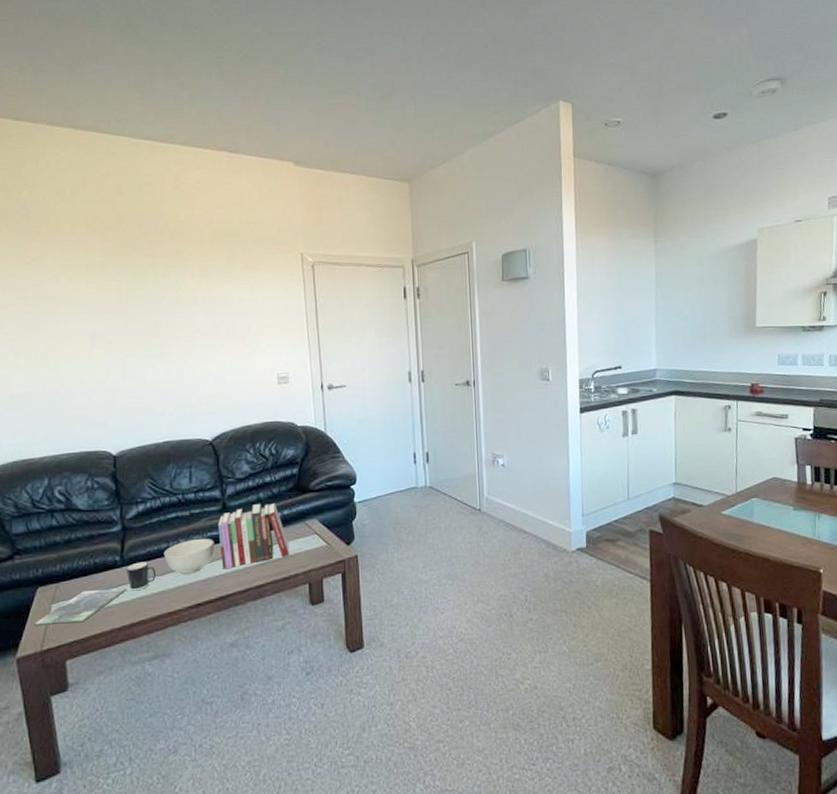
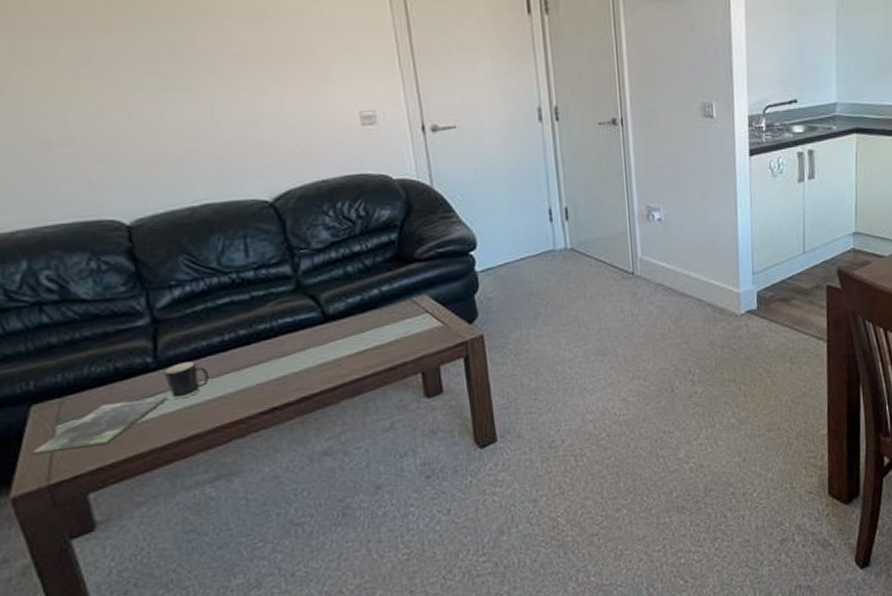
bowl: present [163,538,215,574] -> none [216,326,290,374]
books: present [218,502,289,569] -> none [291,277,393,364]

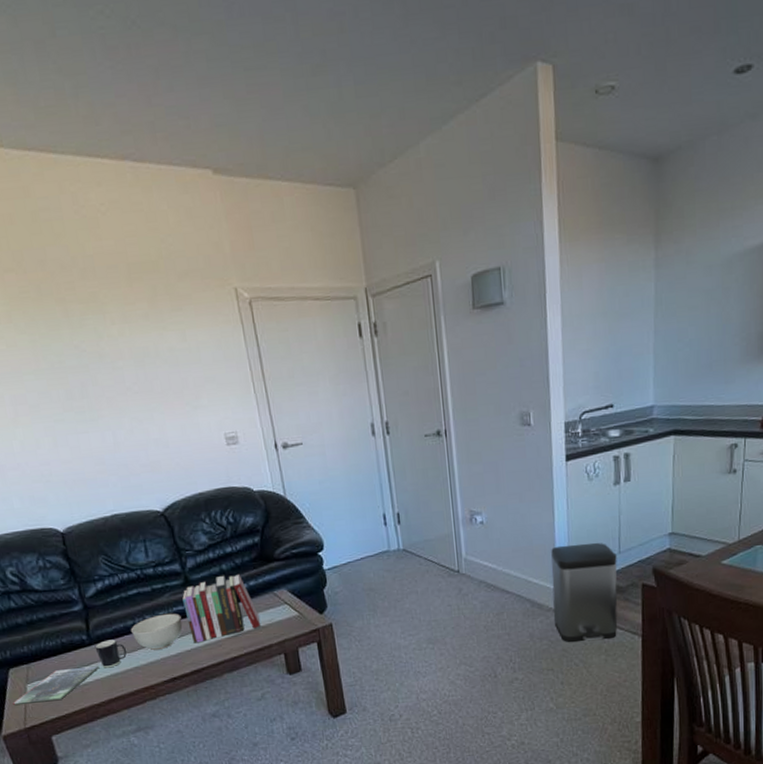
bowl: none [216,326,290,374] -> present [130,613,183,650]
books: none [291,277,393,364] -> present [182,573,260,643]
pedal bin: none [734,242,803,350] -> present [551,542,618,642]

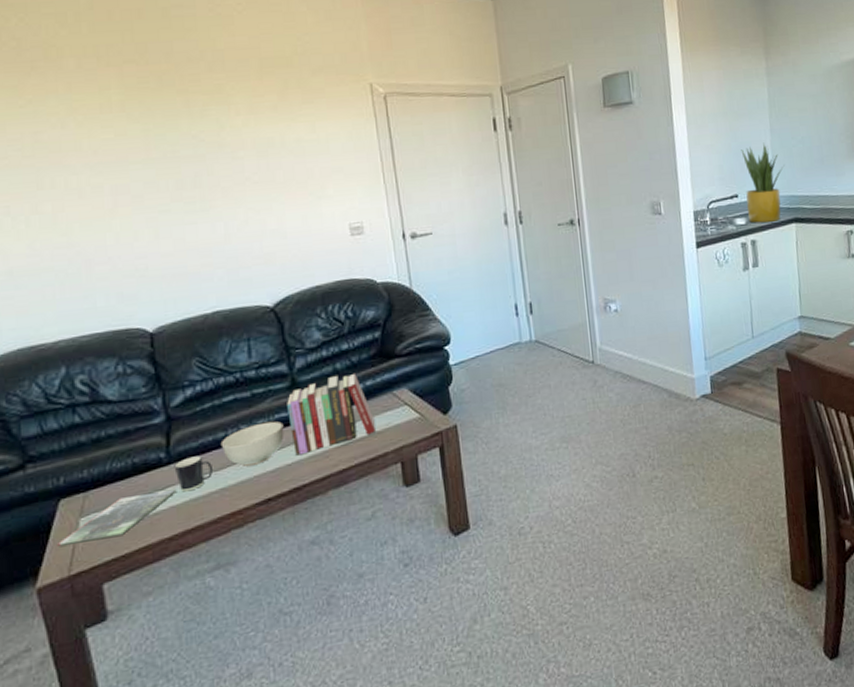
pedal bin: present [551,542,618,642] -> none [686,328,756,434]
planter: none [620,346,667,436] -> present [741,142,785,224]

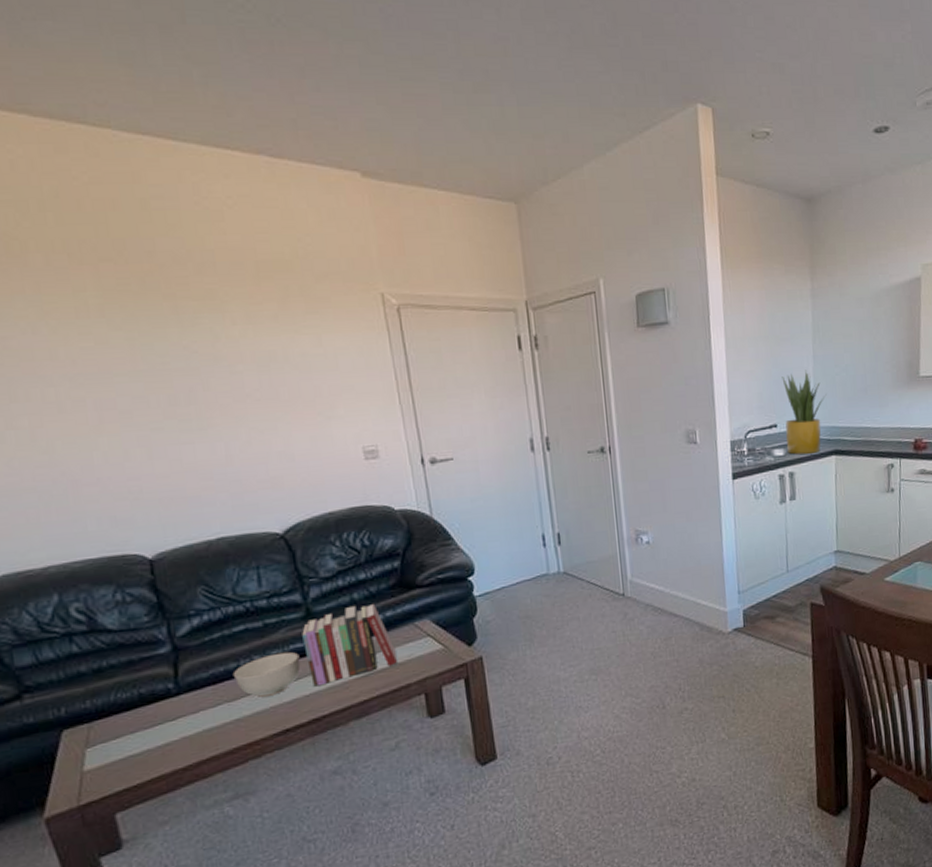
magazine: present [58,489,177,546] -> none [64,719,189,777]
mug: present [174,455,213,492] -> none [184,686,226,723]

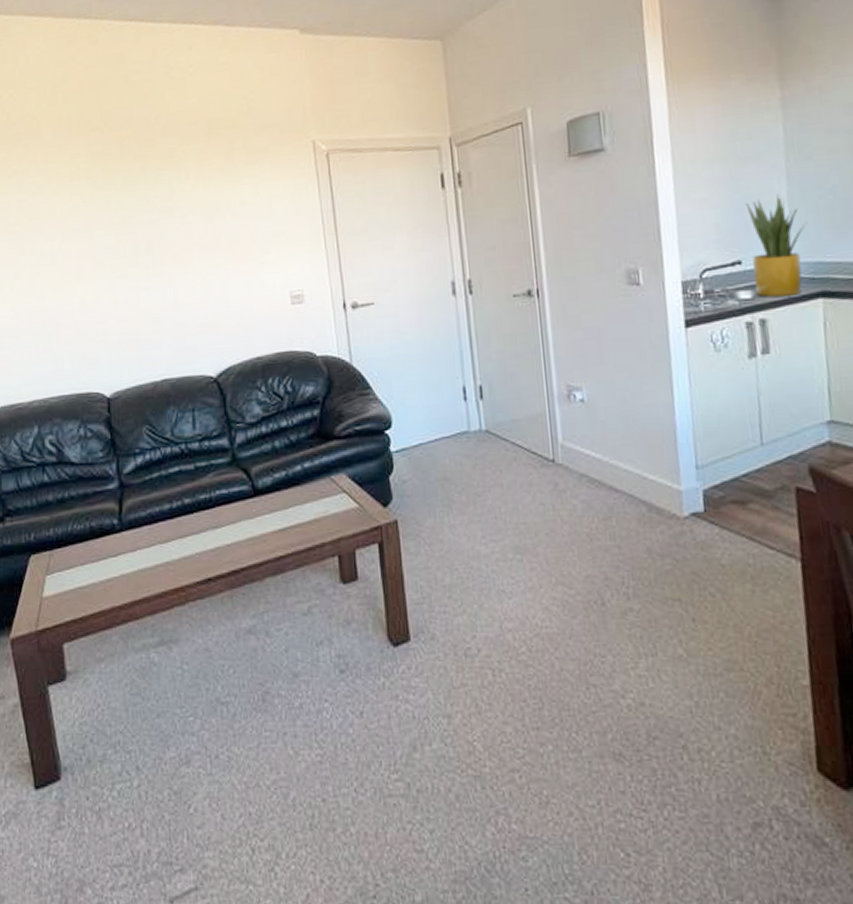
bowl: present [232,651,301,697] -> none [166,497,225,542]
books: present [302,603,397,687] -> none [227,452,313,536]

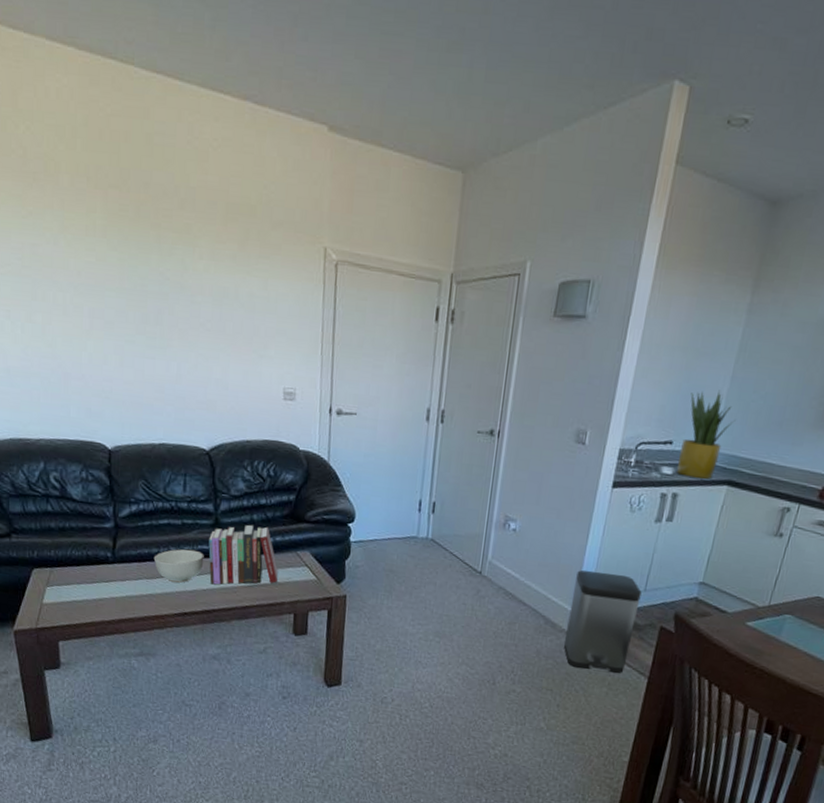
bowl: none [166,497,225,542] -> present [153,549,204,583]
books: none [227,452,313,536] -> present [208,524,278,585]
pedal bin: none [671,430,766,563] -> present [564,570,642,673]

